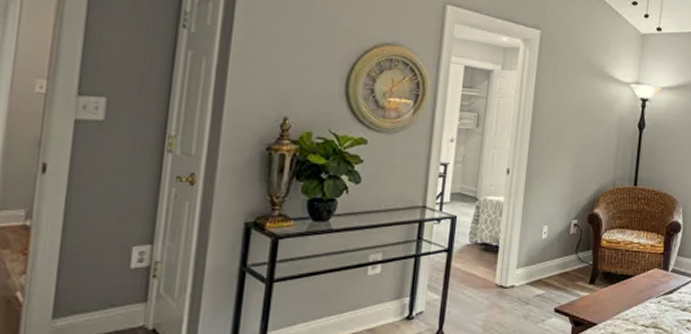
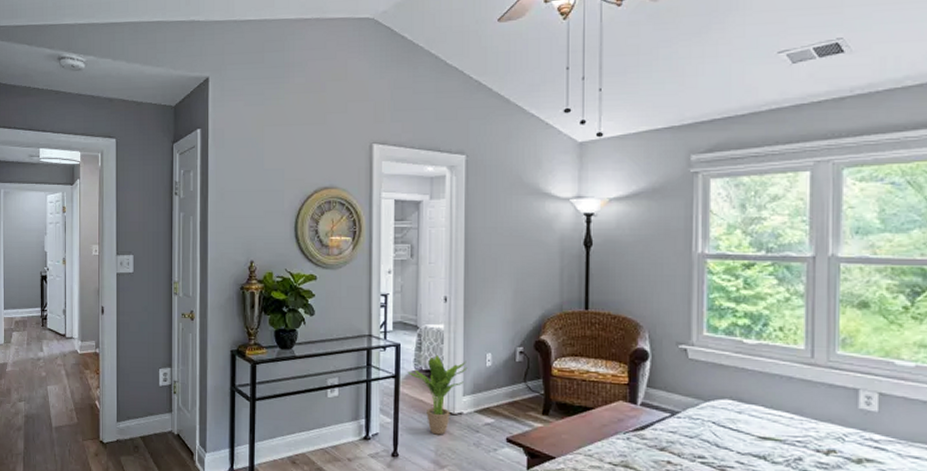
potted plant: none [461,228,524,310] -> present [407,355,468,435]

